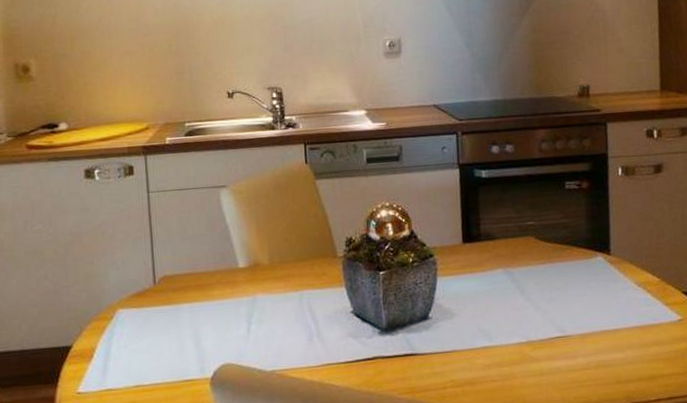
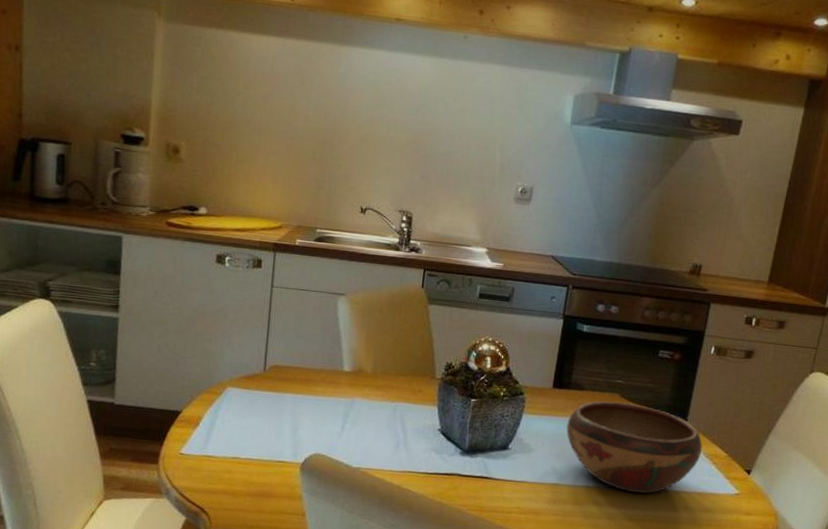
decorative bowl: none [485,244,633,340] -> present [566,401,702,494]

